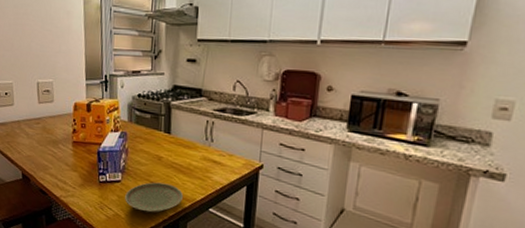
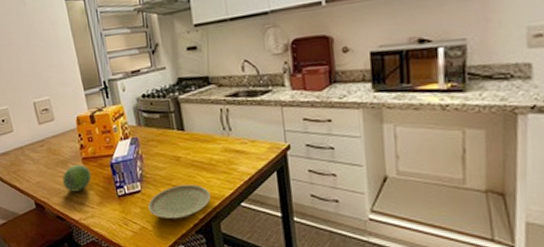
fruit: none [51,146,79,171] -> present [62,165,92,192]

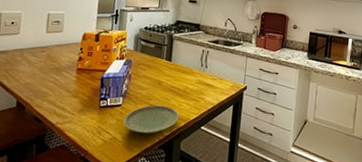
fruit: present [62,165,92,192] -> none [51,73,82,98]

